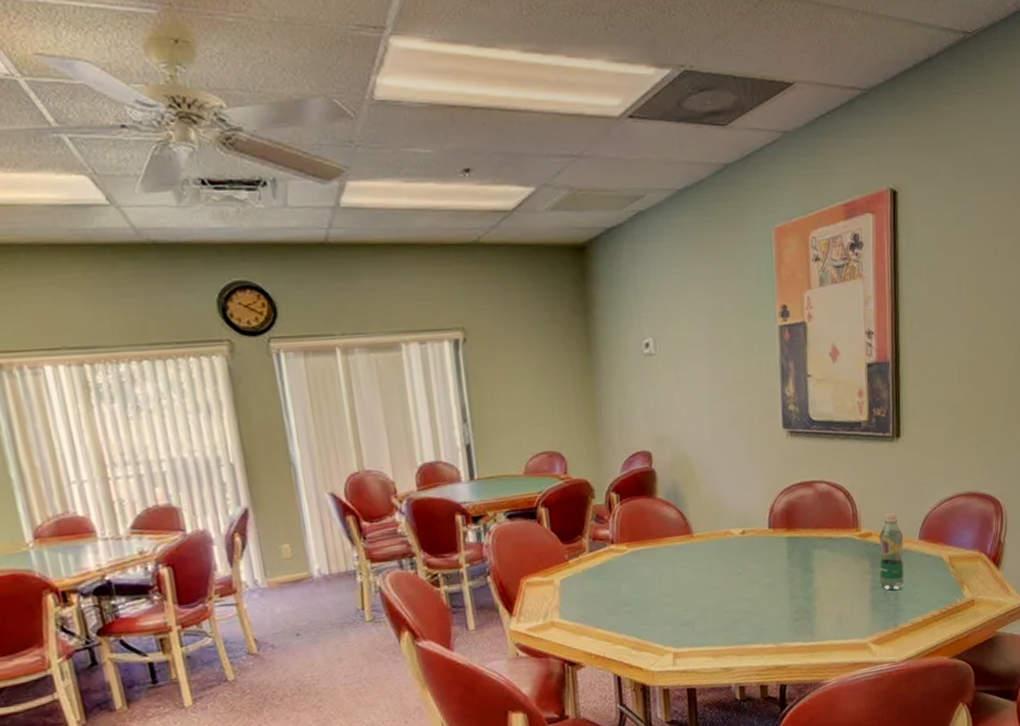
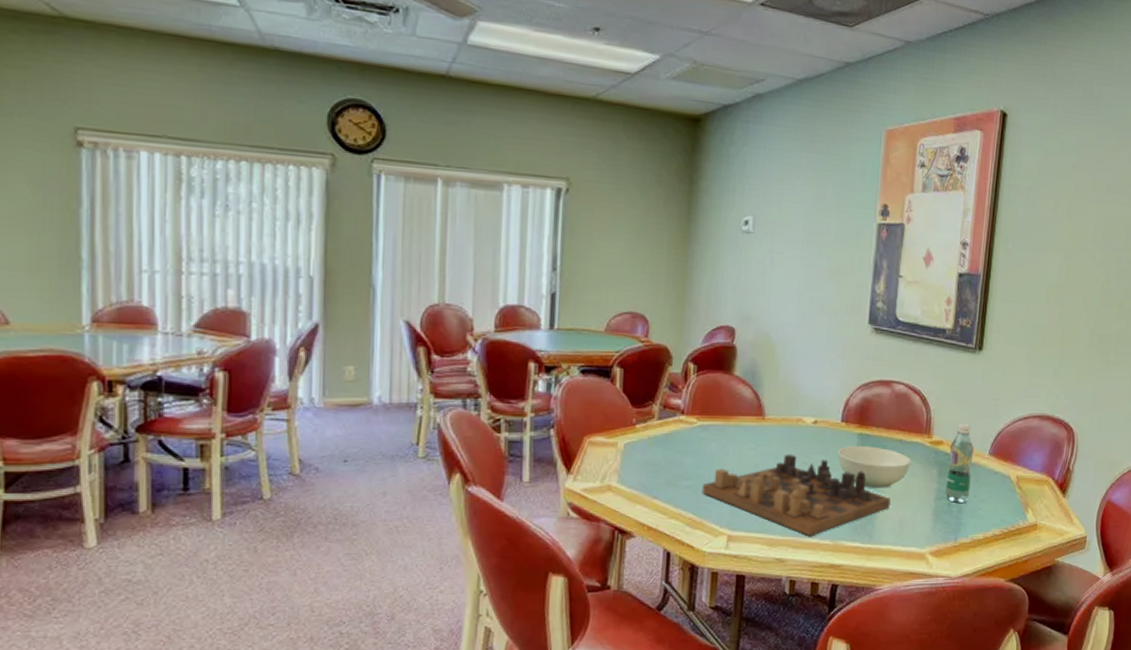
gameboard: none [642,566,827,643] -> present [702,454,891,537]
bowl: none [769,547,842,588] -> present [837,446,911,488]

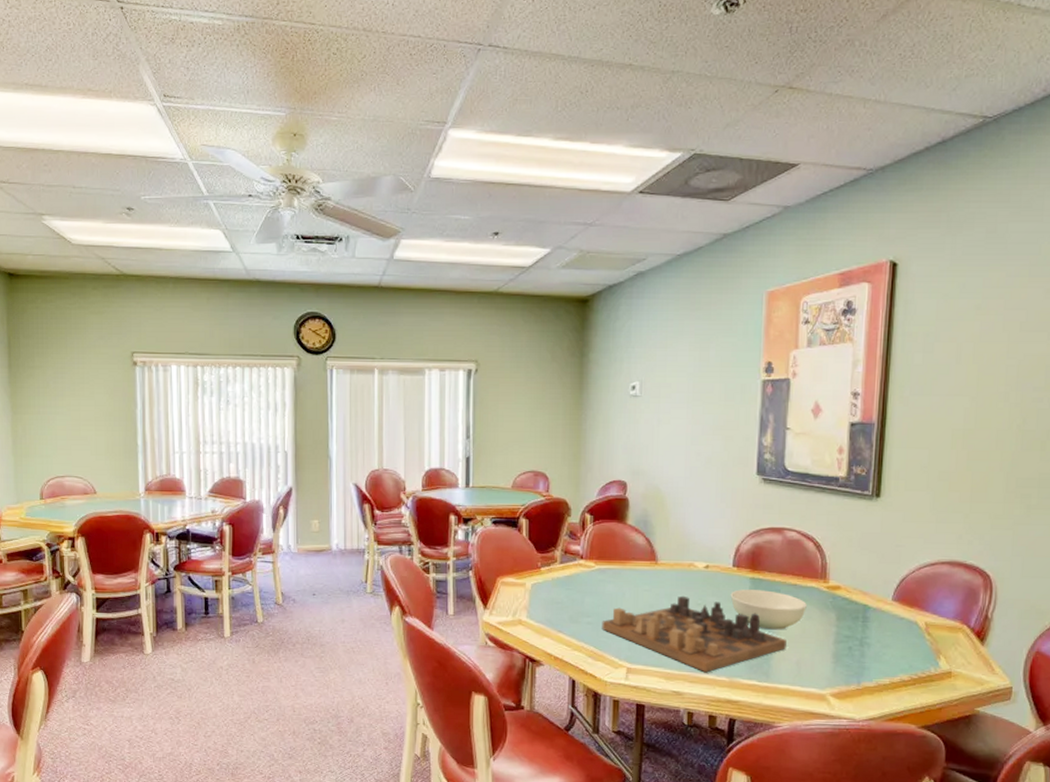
bottle: present [945,423,974,504] -> none [845,568,875,648]

